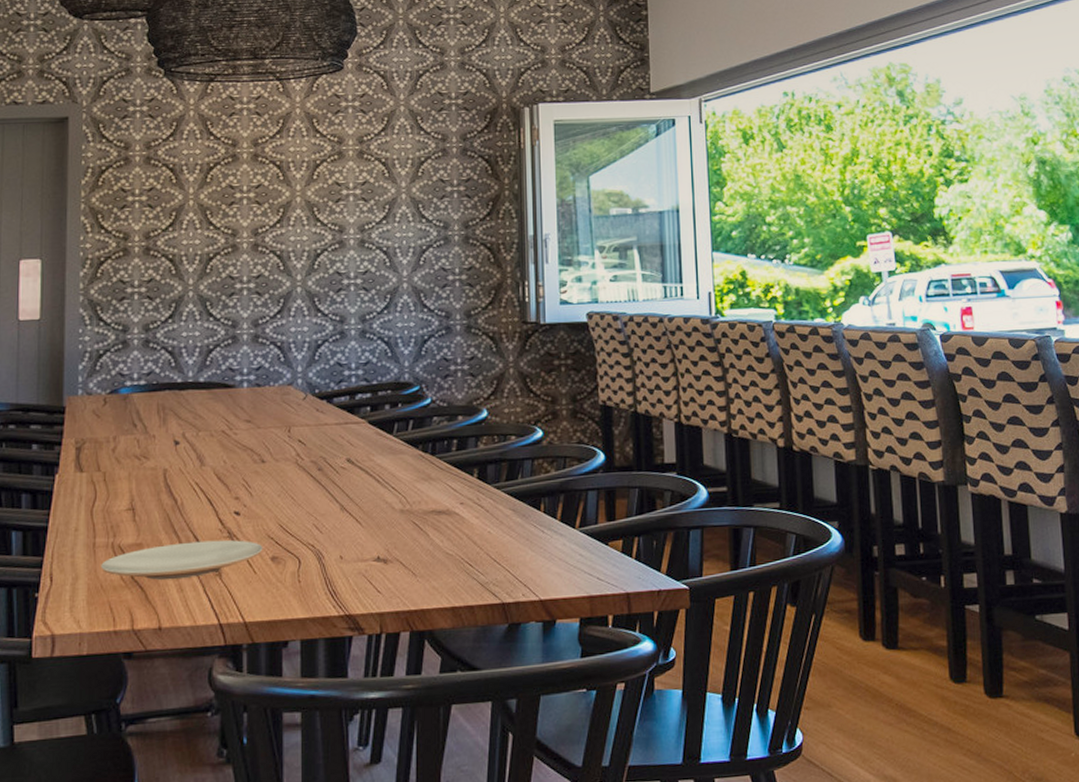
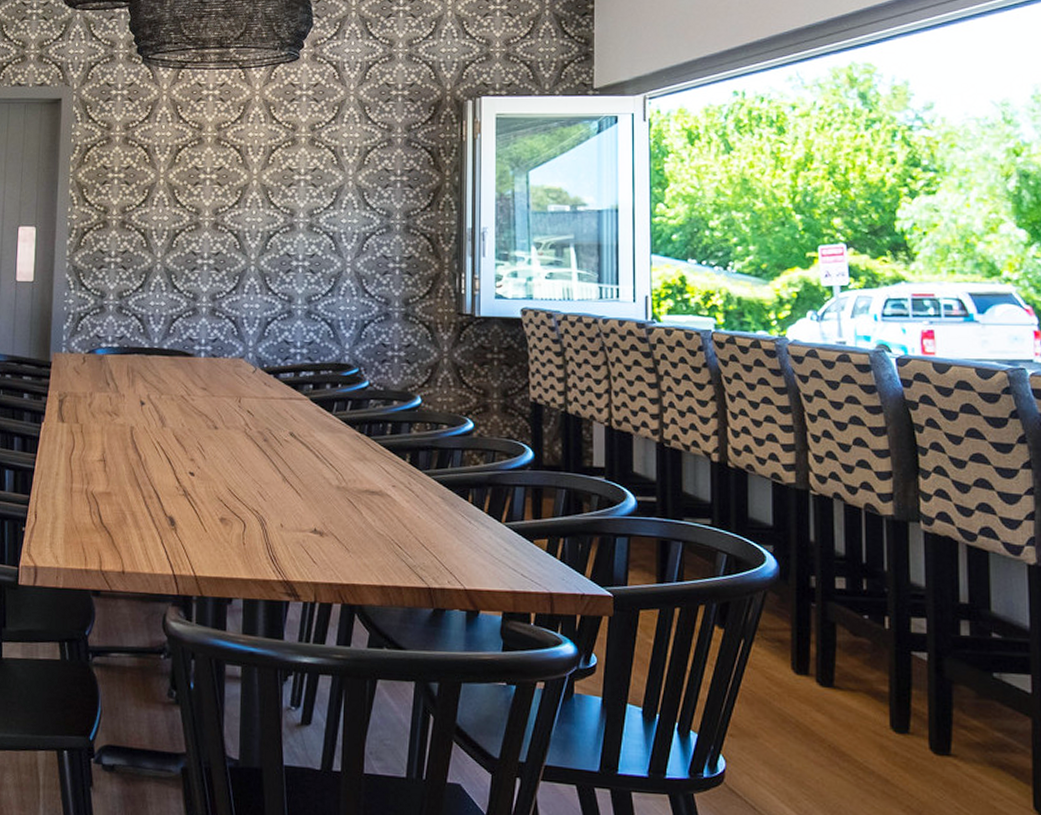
plate: present [101,540,263,580] -> none [76,496,213,529]

